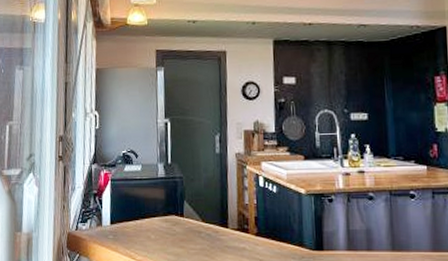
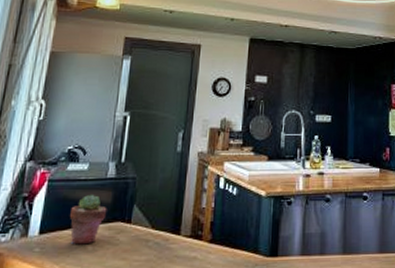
potted succulent: none [132,191,162,234] -> present [70,194,107,245]

